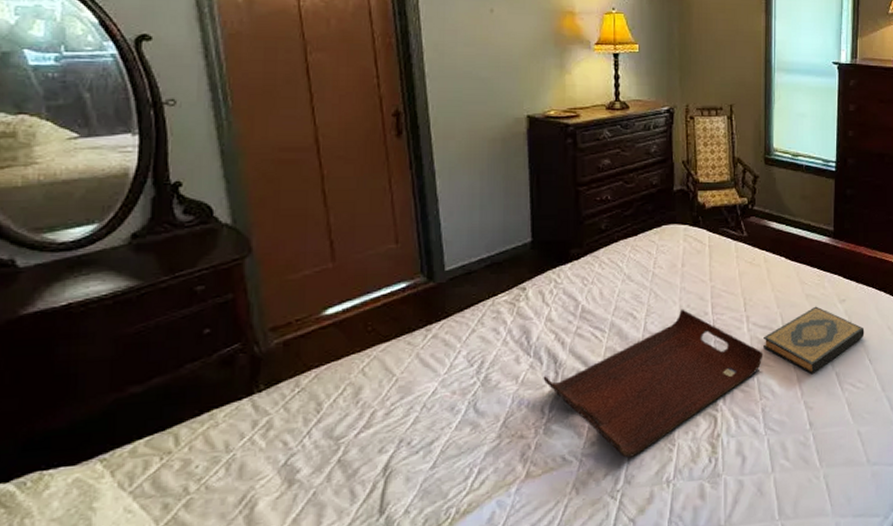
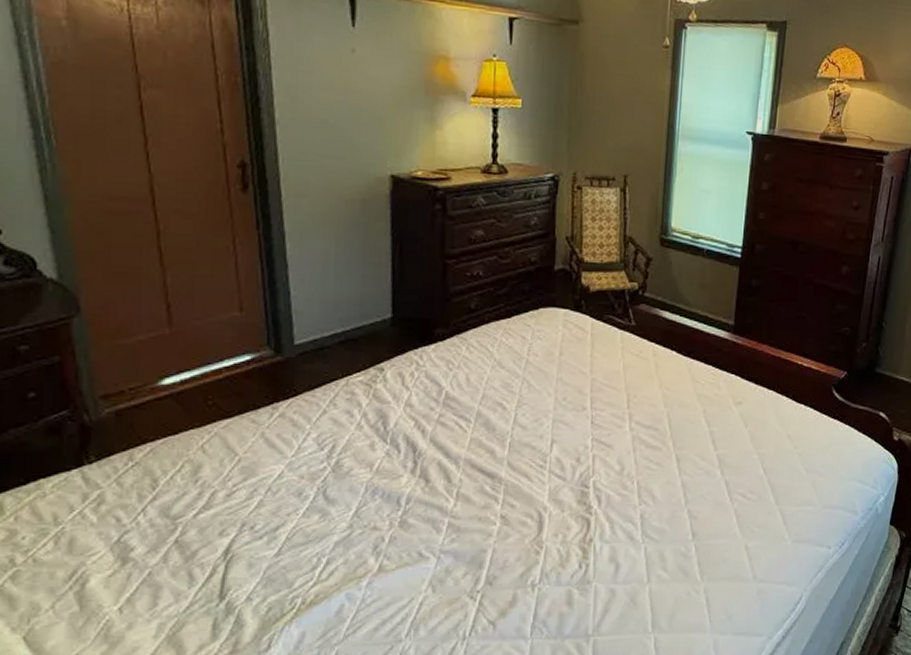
serving tray: present [543,309,763,458] -> none [400,402,646,557]
hardback book: present [764,306,865,374] -> none [646,407,761,481]

